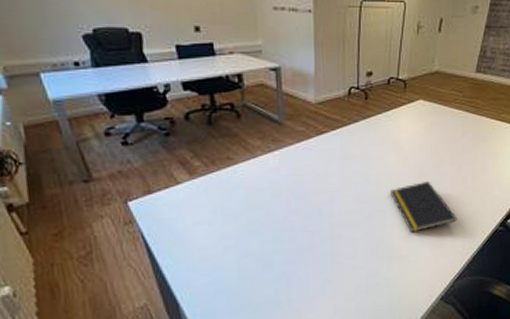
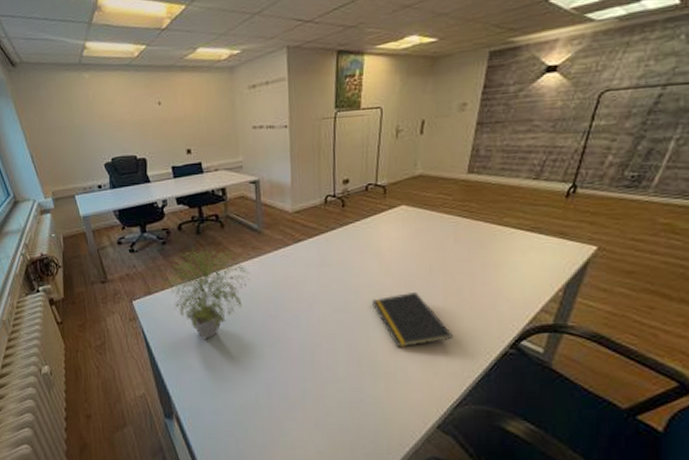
potted plant: none [167,139,270,239] -> present [163,247,251,339]

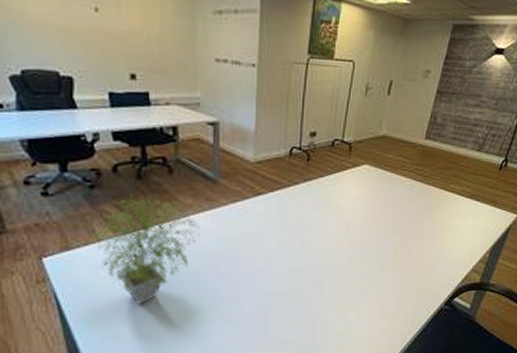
notepad: present [372,291,453,348] -> none [329,251,399,308]

